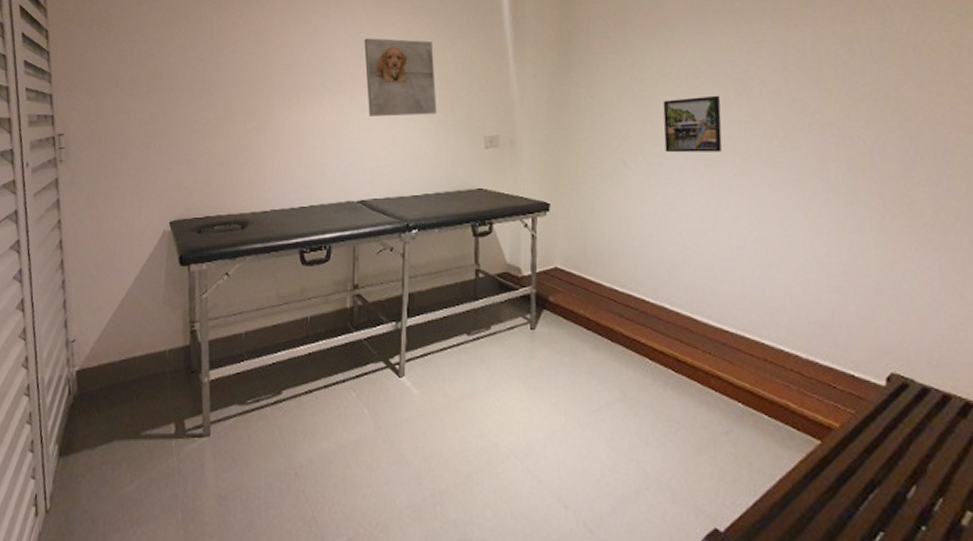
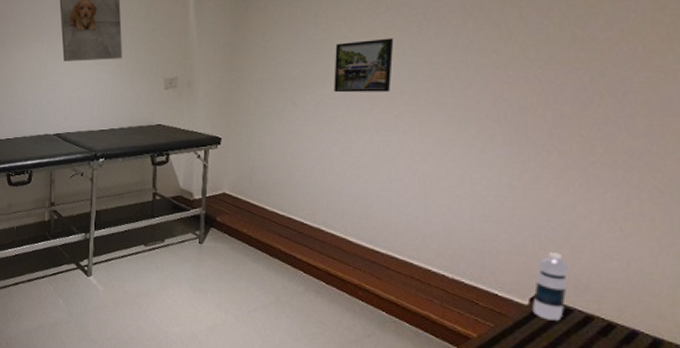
water bottle: none [889,324,922,402] -> present [533,252,569,321]

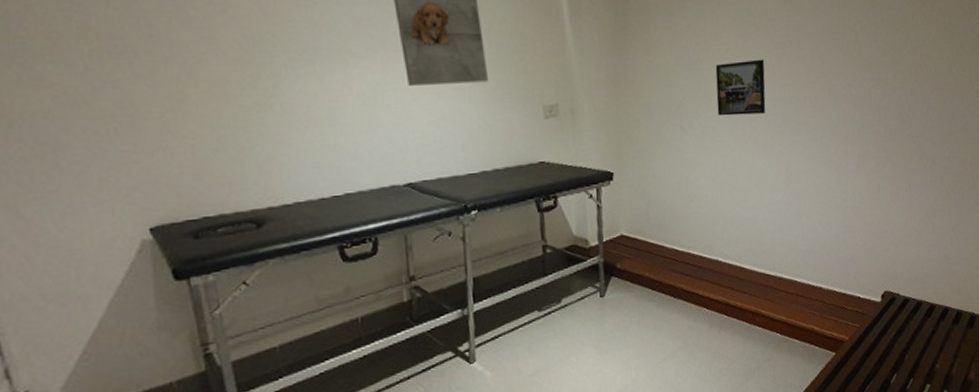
water bottle: present [533,252,569,321] -> none [883,251,904,312]

